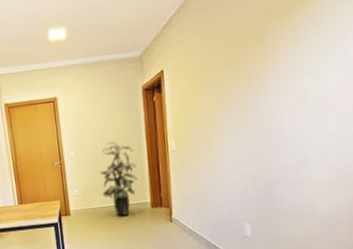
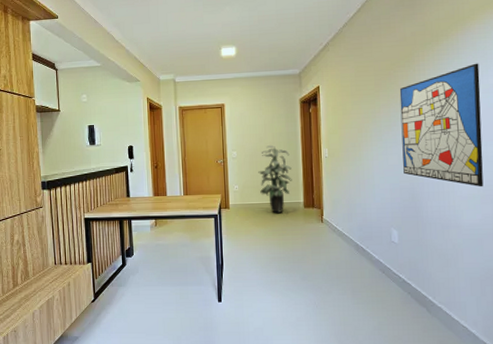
wall art: none [251,33,340,172] -> present [399,63,484,187]

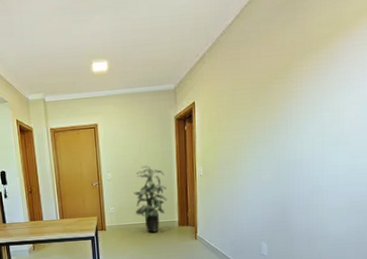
wall art: present [399,63,484,187] -> none [275,72,357,199]

